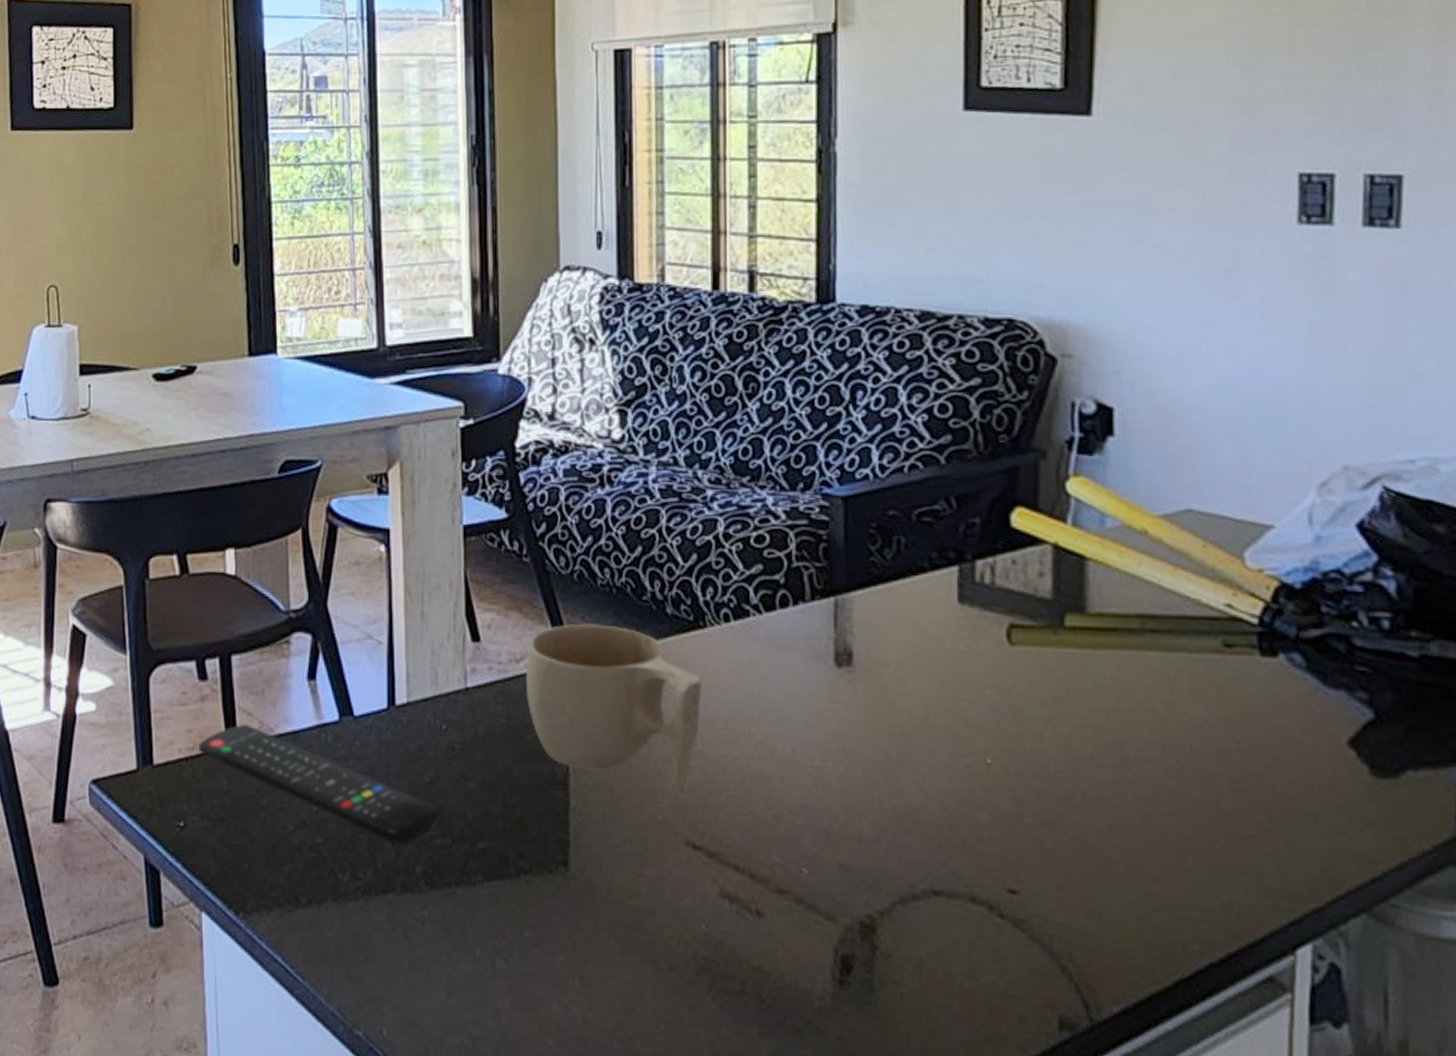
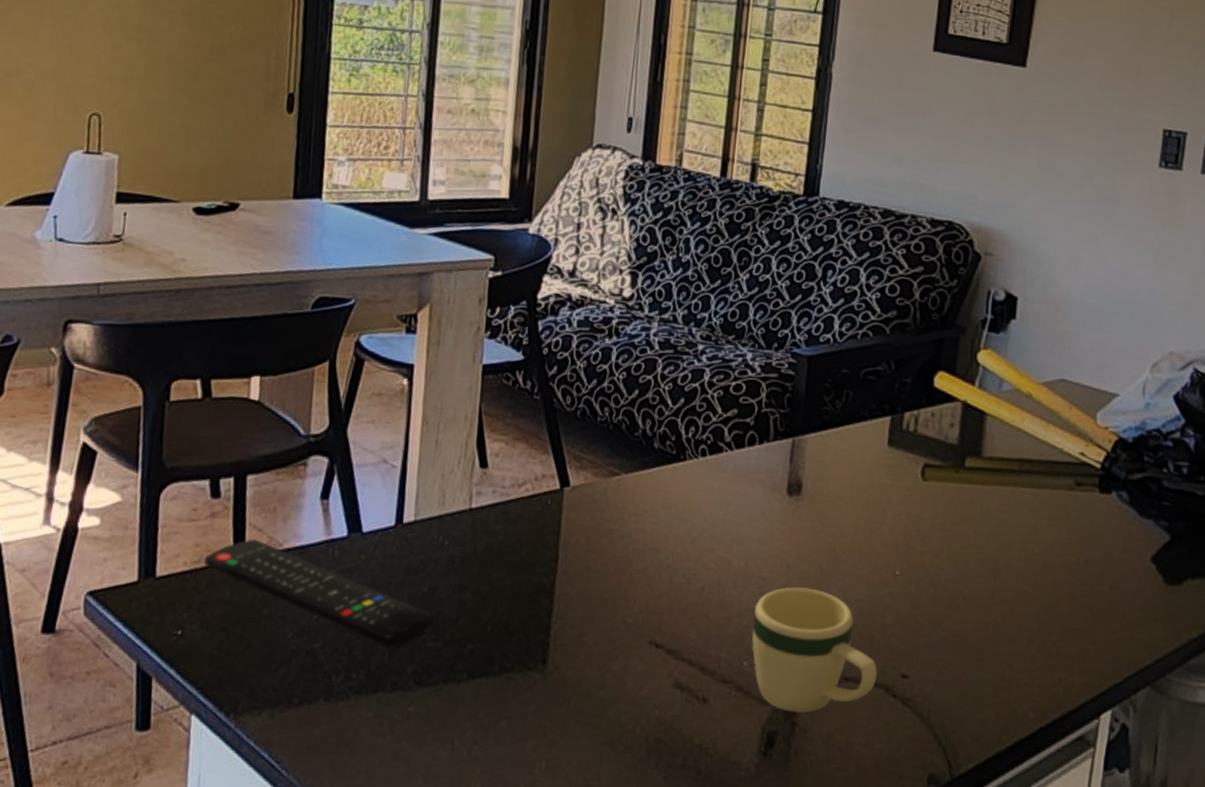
cup: present [525,623,702,795] -> none [524,454,678,602]
mug: none [808,778,977,933] -> present [752,587,878,713]

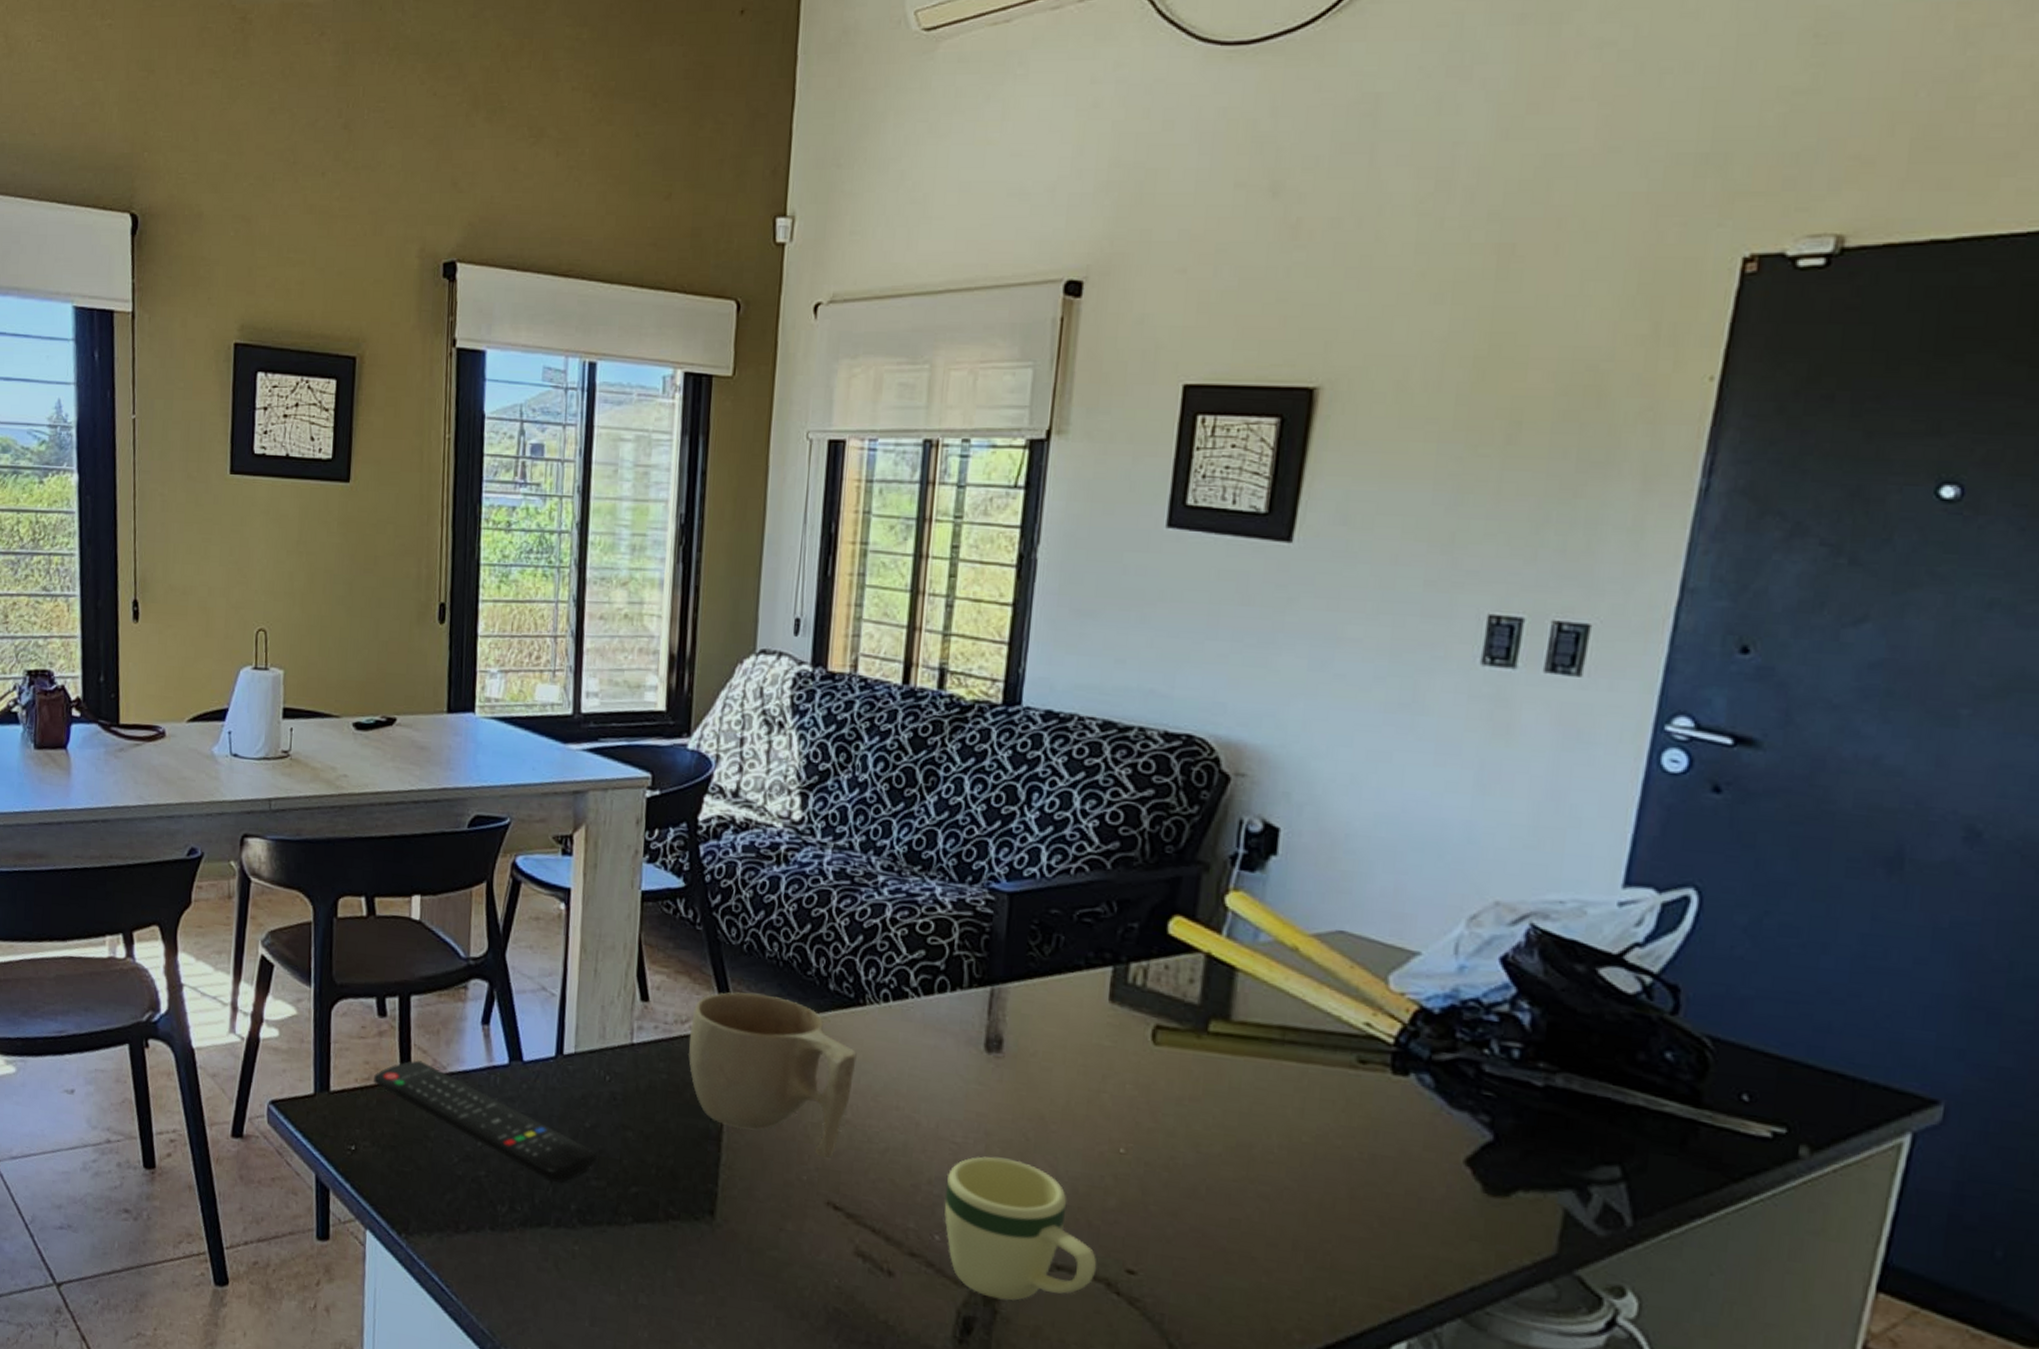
cup: none [524,454,678,602] -> present [688,992,857,1159]

